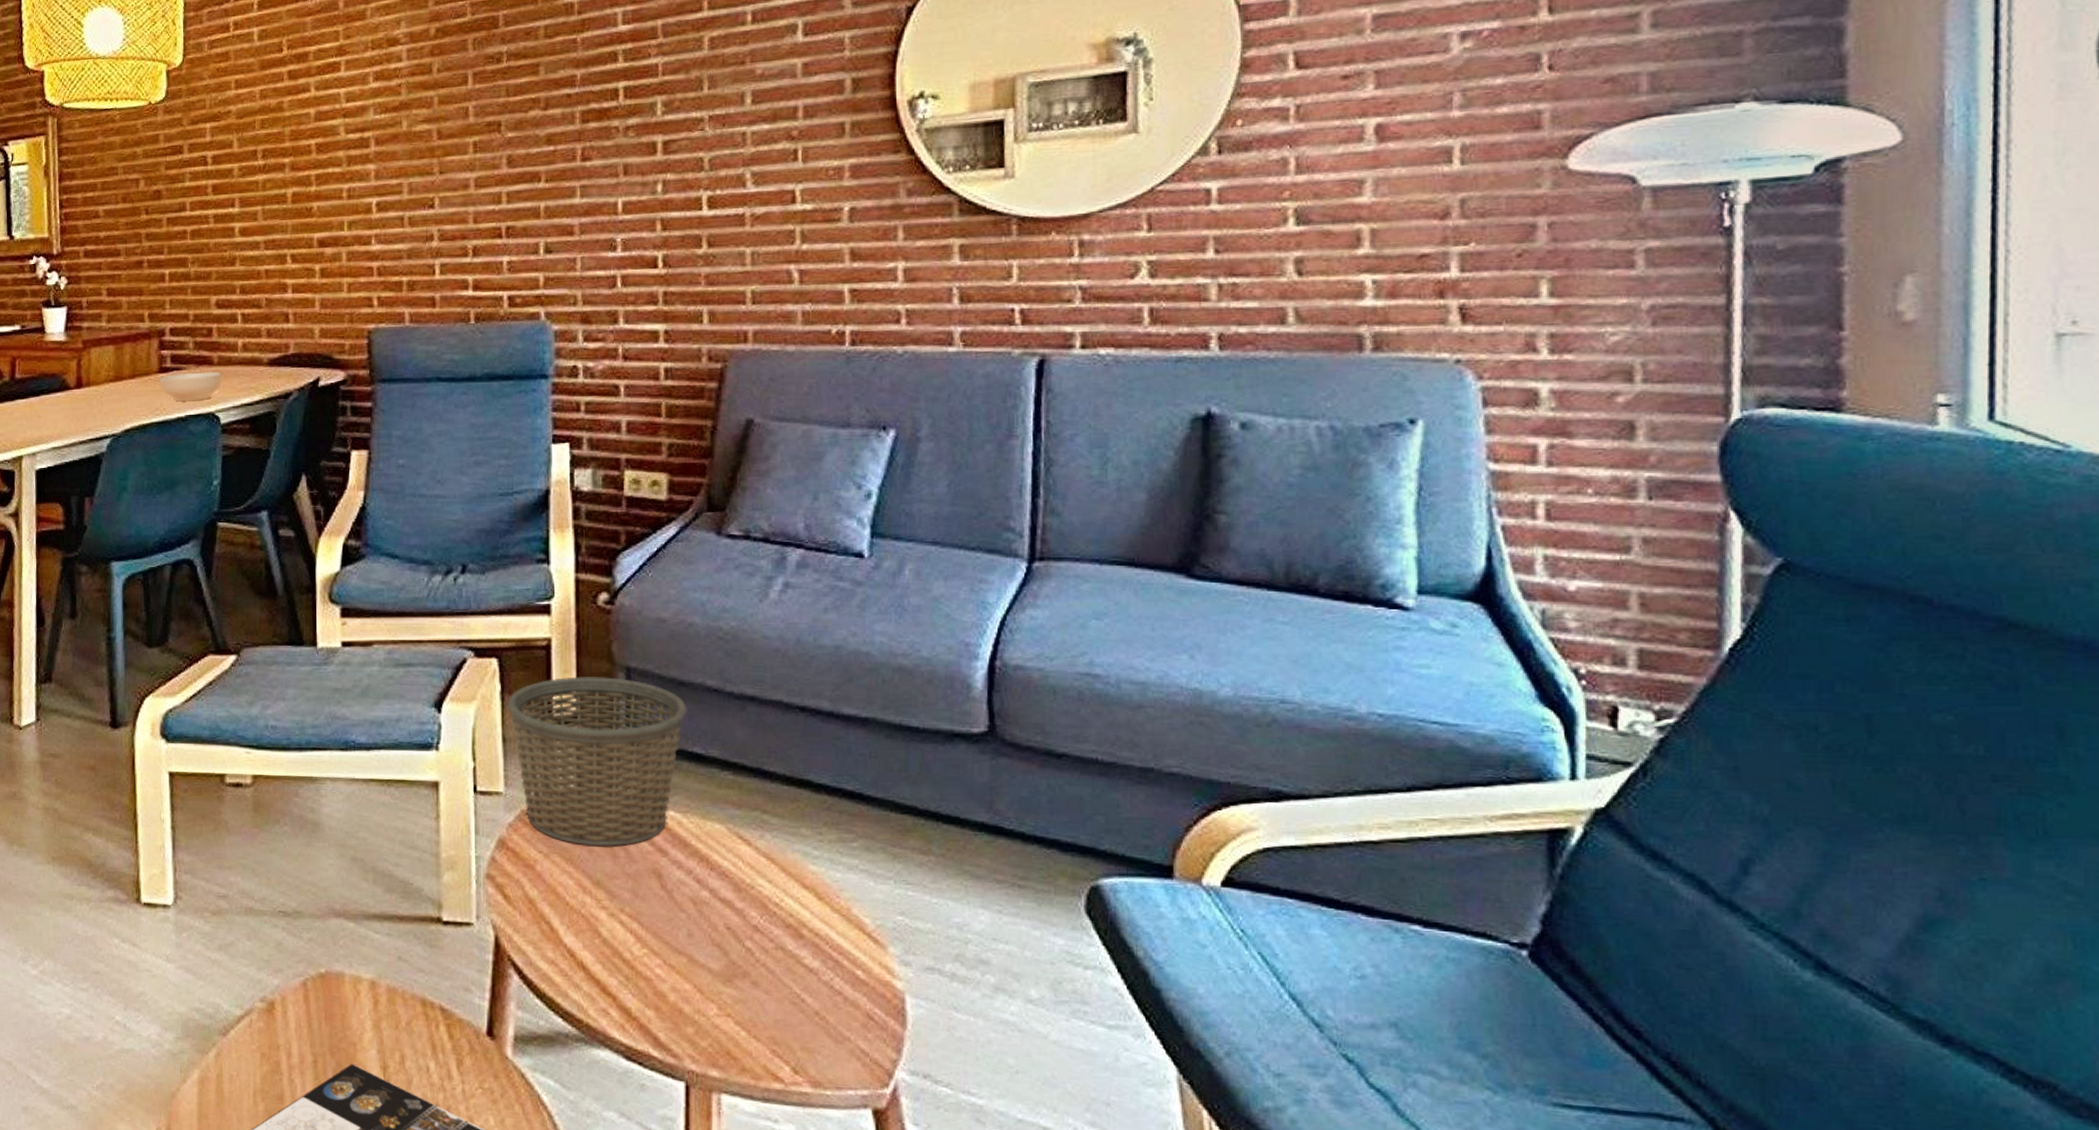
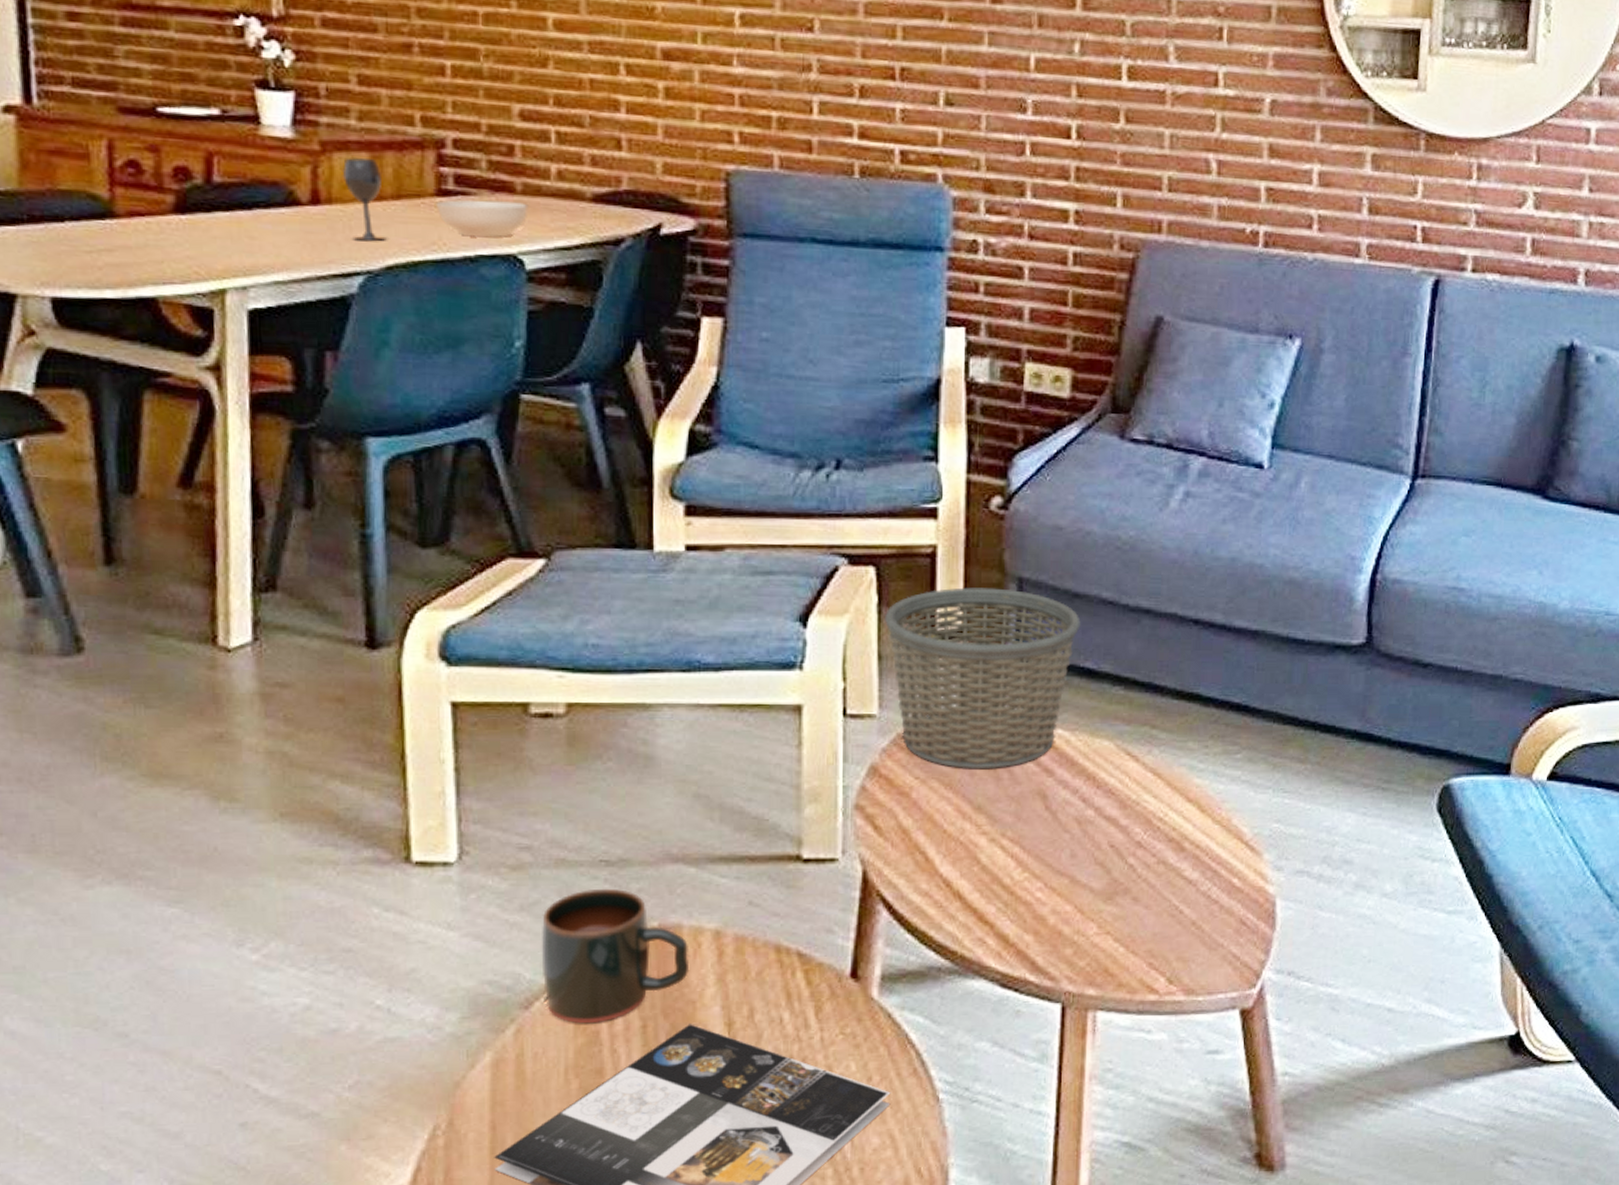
wine glass: none [96,350,125,412] -> present [342,157,387,241]
mug: none [235,935,351,1055] -> present [541,888,690,1024]

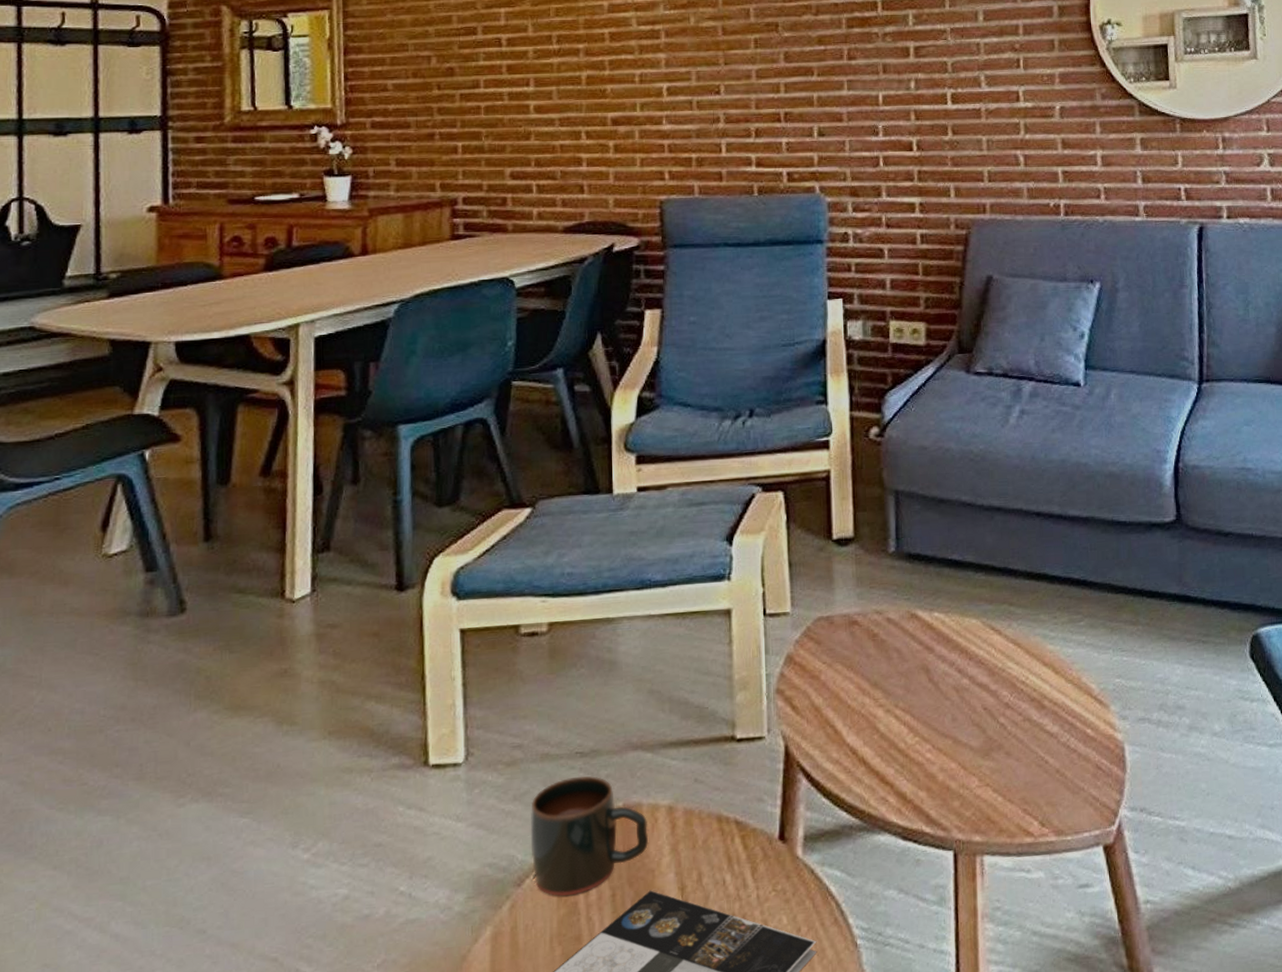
wine glass: present [342,157,387,241] -> none [384,218,415,278]
bowl: present [434,200,529,238] -> none [449,238,517,268]
basket: present [885,587,1081,770] -> none [793,500,947,652]

